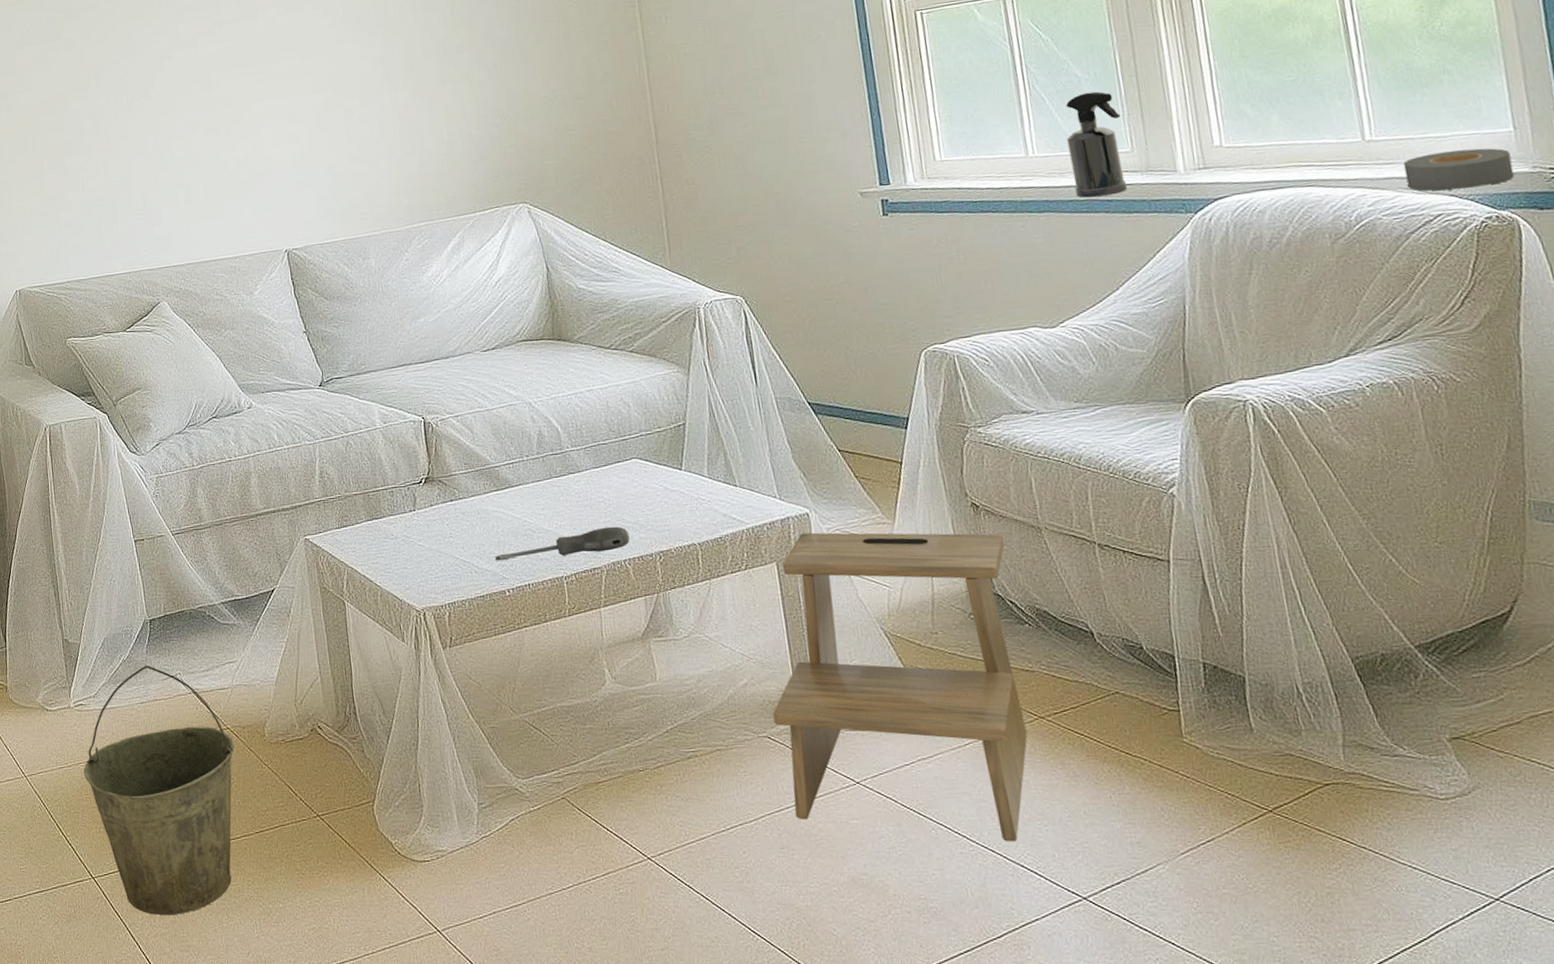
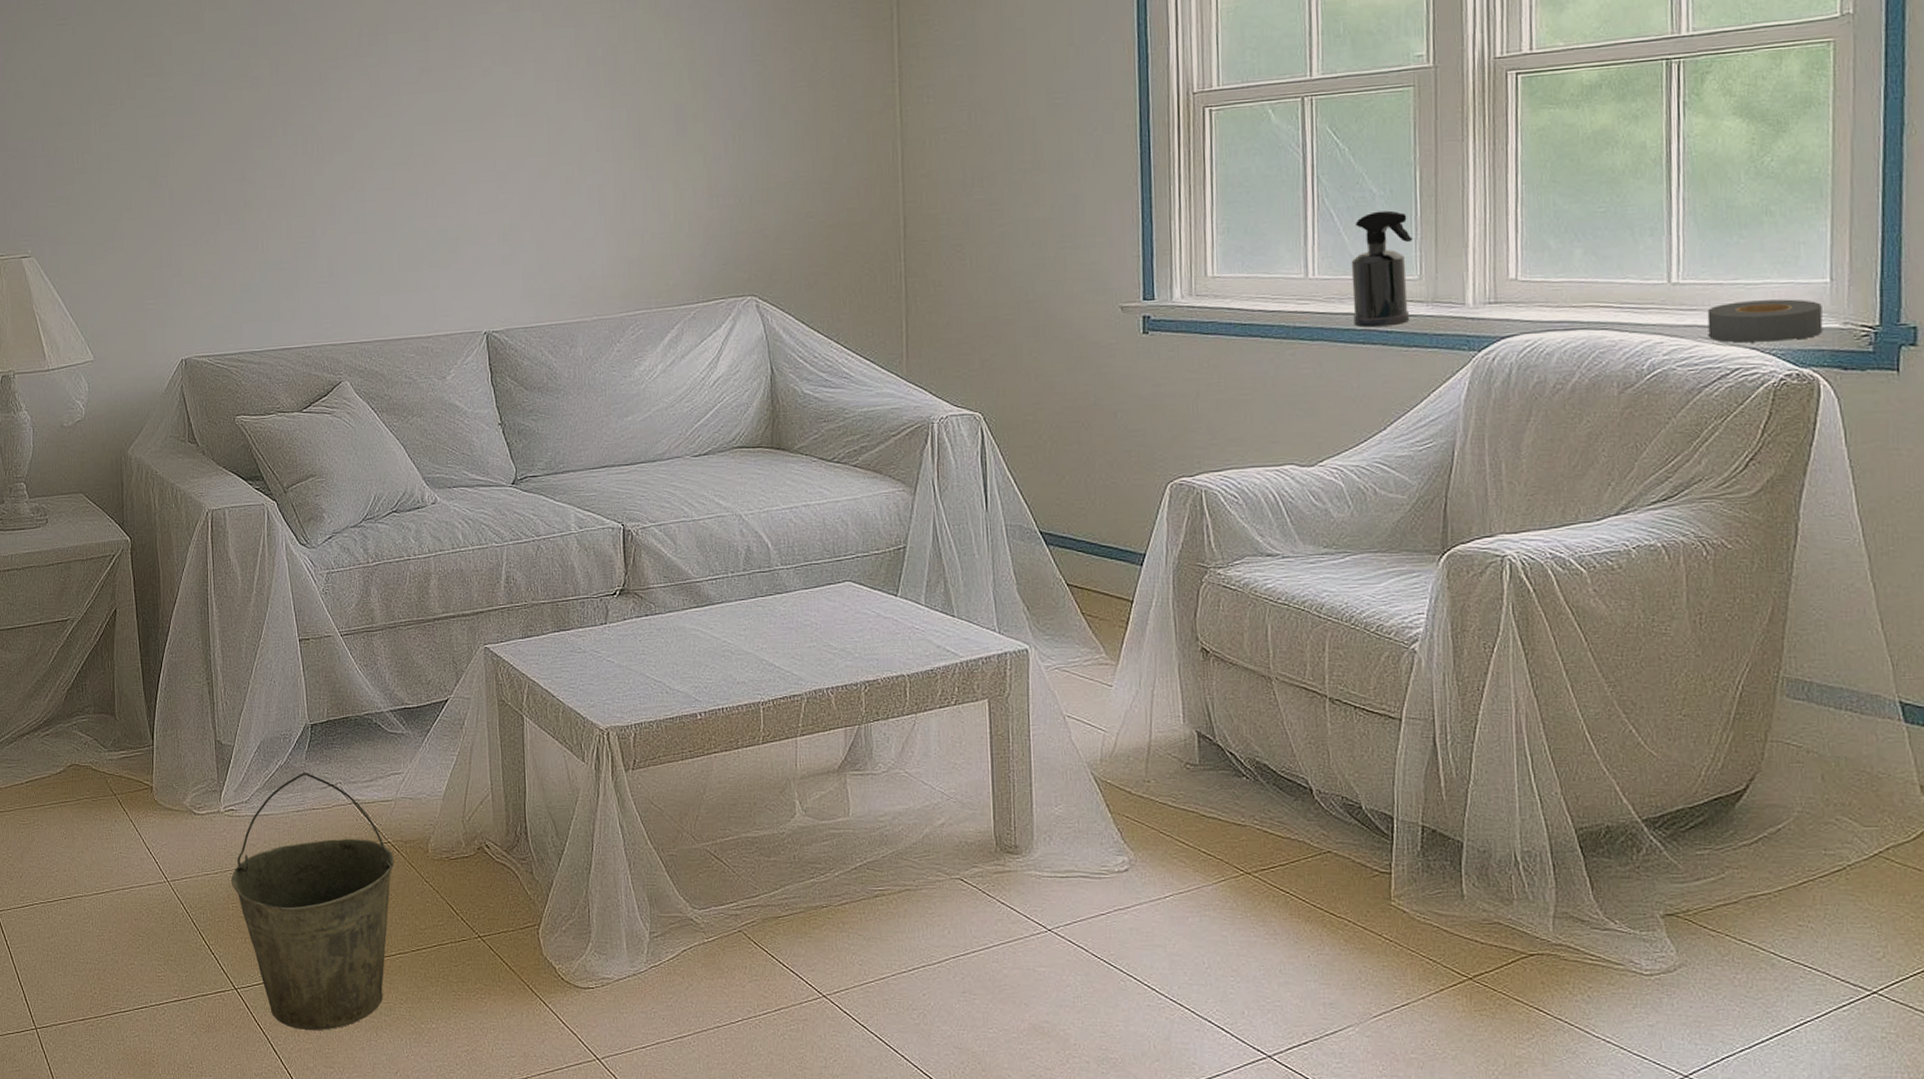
screwdriver: present [494,526,630,561] -> none [688,652,835,682]
step stool: present [772,532,1028,842] -> none [968,670,1231,997]

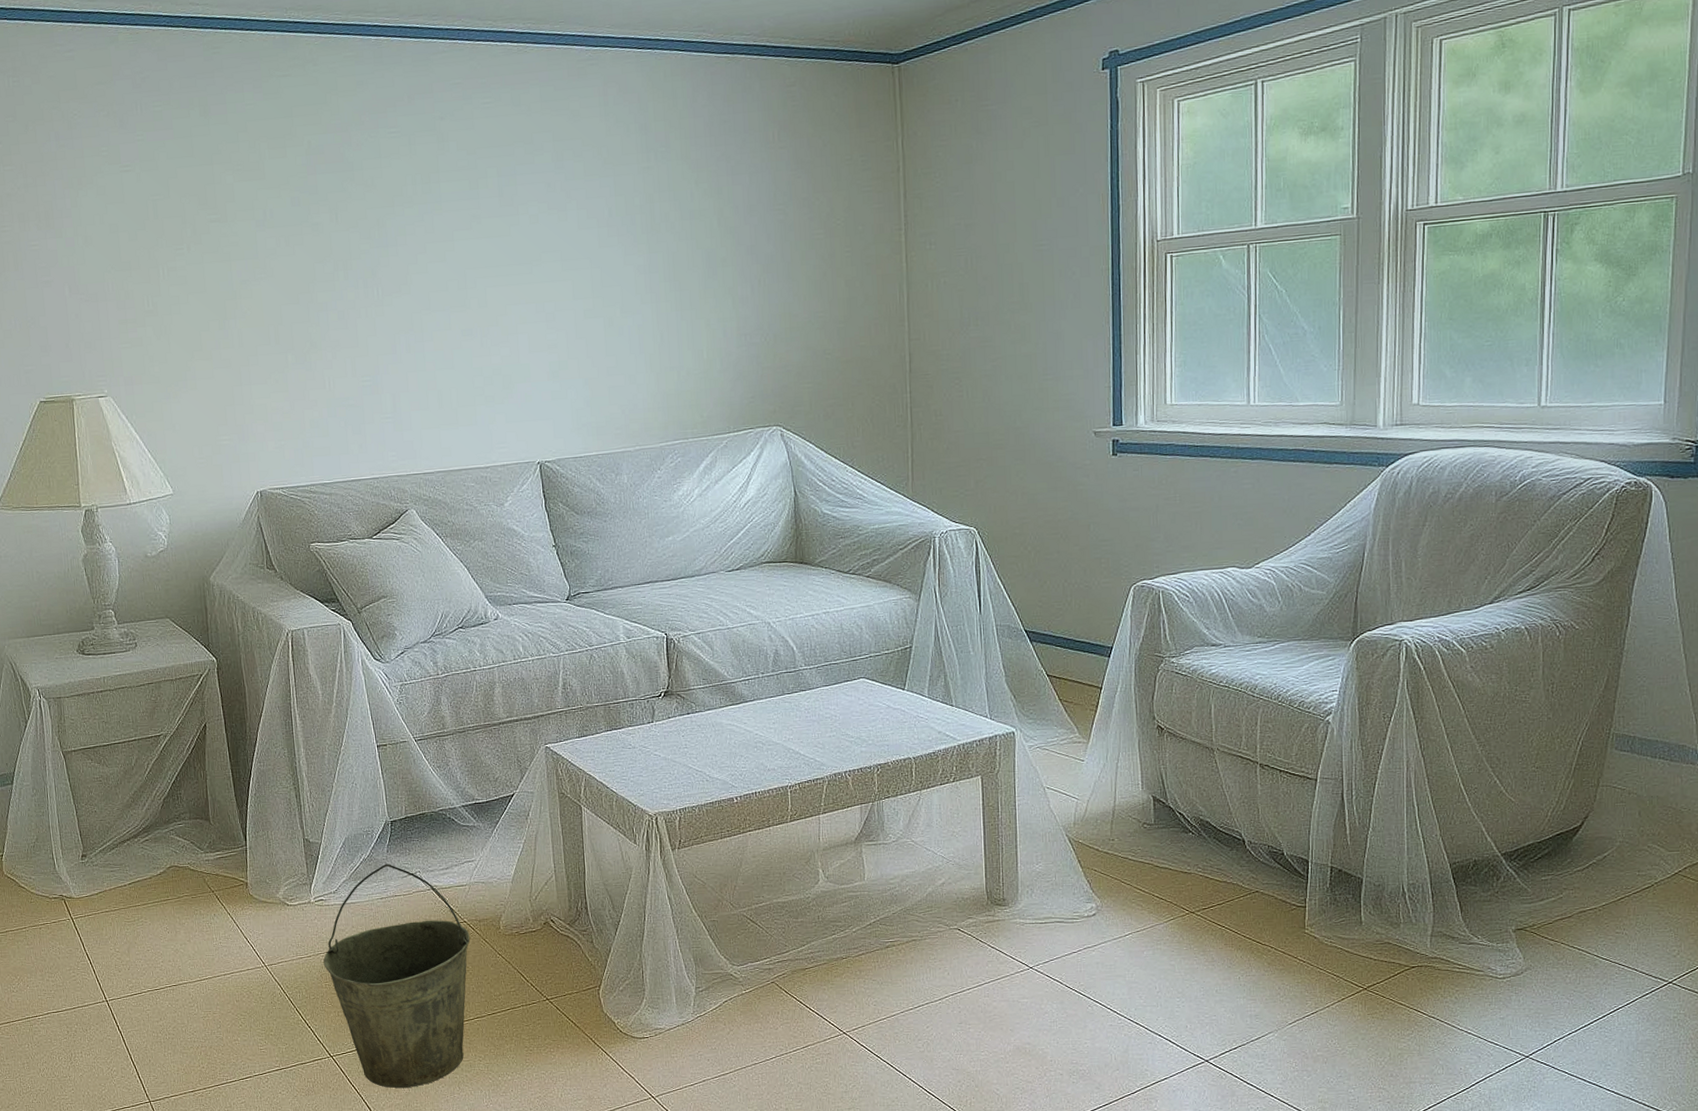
spray bottle: present [1351,210,1413,328] -> none [1285,345,1336,448]
adhesive tape: present [1707,299,1823,343] -> none [1568,418,1657,457]

